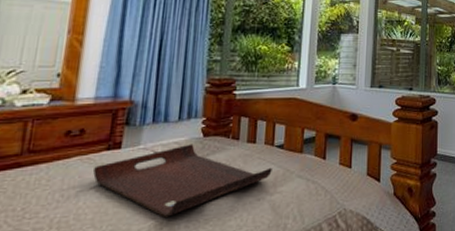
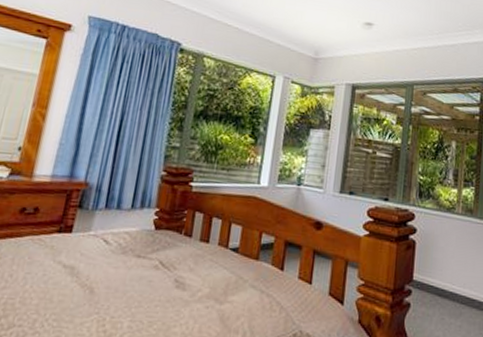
serving tray: present [93,144,272,218] -> none [42,235,225,314]

